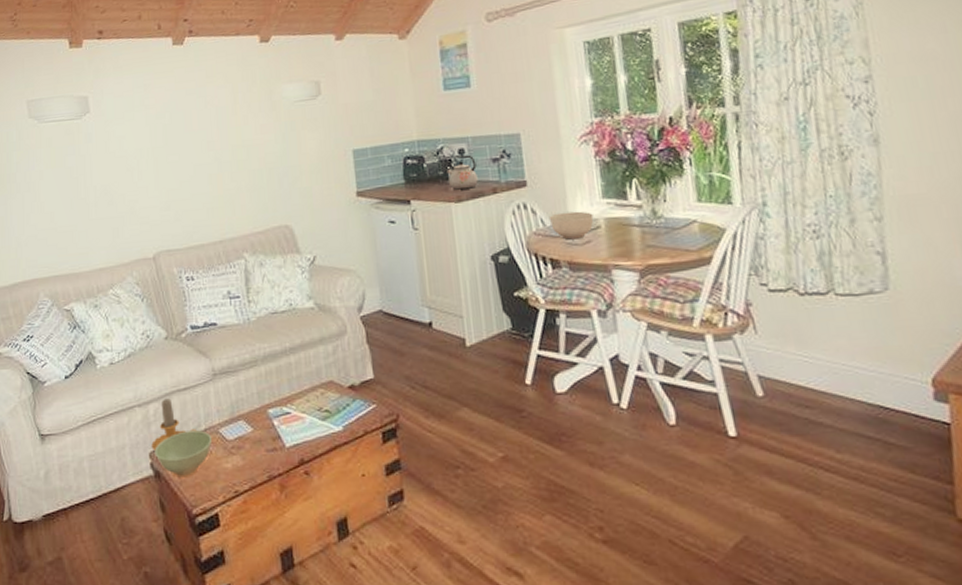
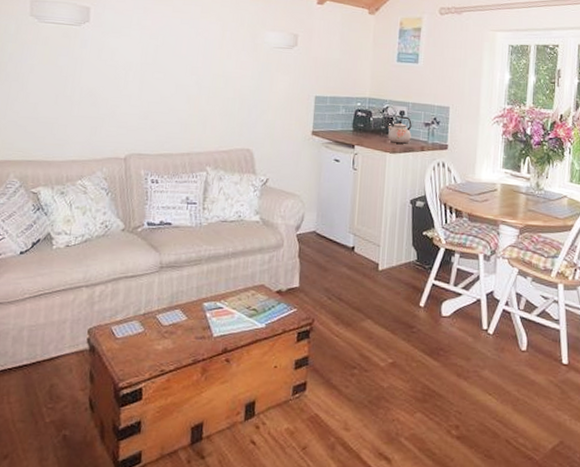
candle: present [151,398,197,451] -> none [91,283,136,328]
bowl: present [154,430,213,478] -> none [93,313,149,354]
bowl: present [550,211,594,240] -> none [460,174,493,197]

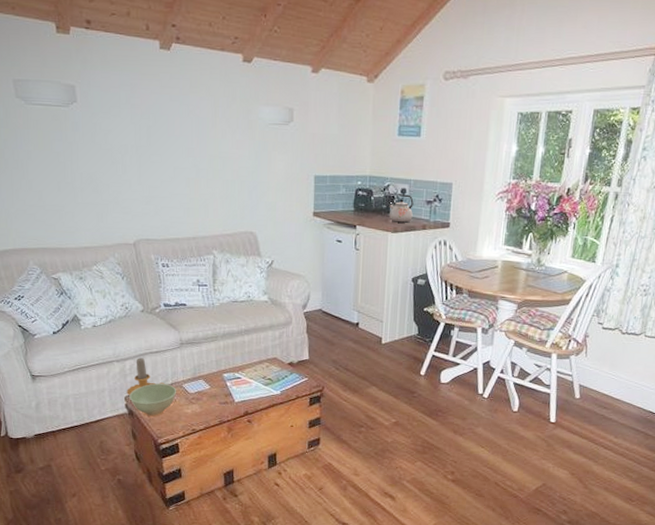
candle: none [91,283,136,328] -> present [127,358,164,396]
bowl: none [93,313,149,354] -> present [129,383,177,417]

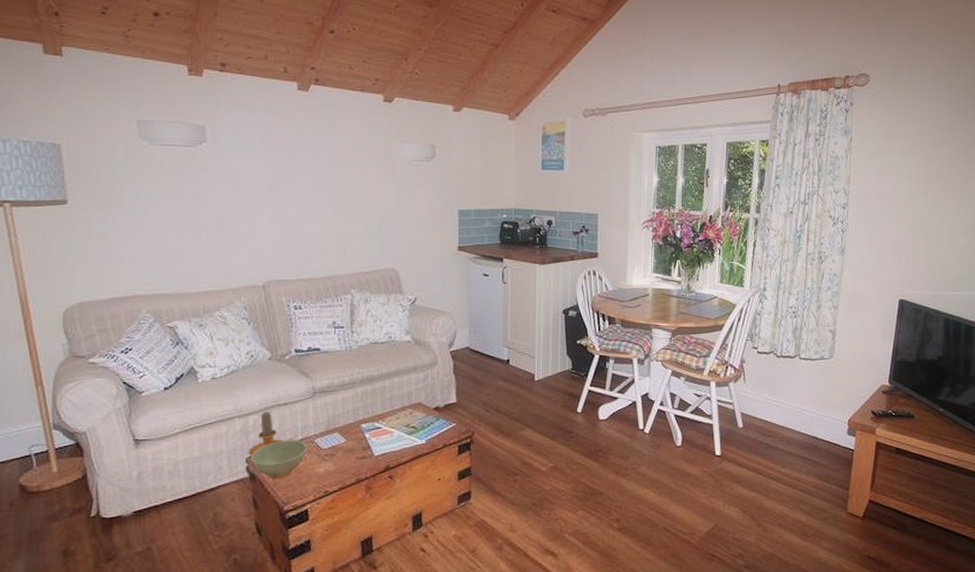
kettle: present [388,194,414,223] -> none [536,226,560,254]

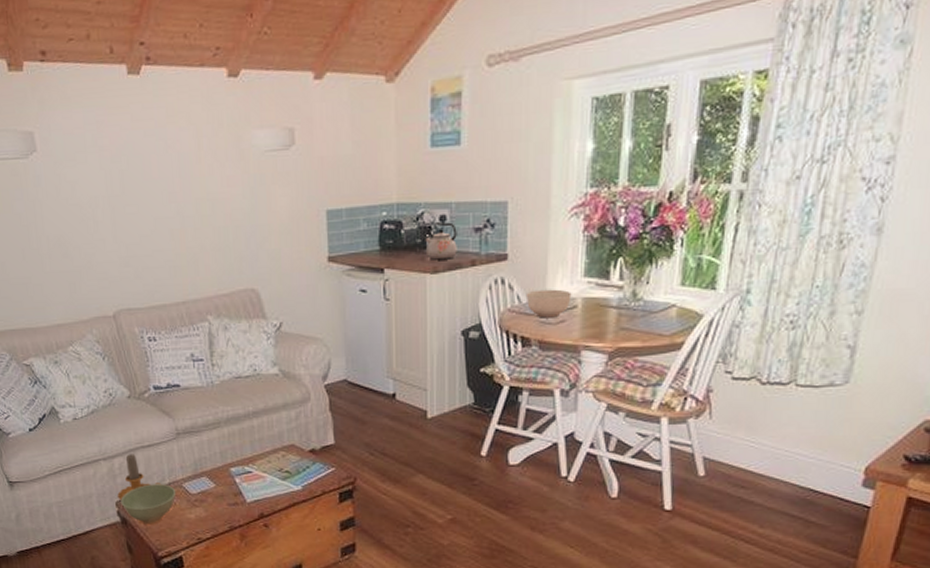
kettle: none [536,226,560,254] -> present [425,222,457,260]
bowl: none [612,281,645,303] -> present [527,289,572,318]

